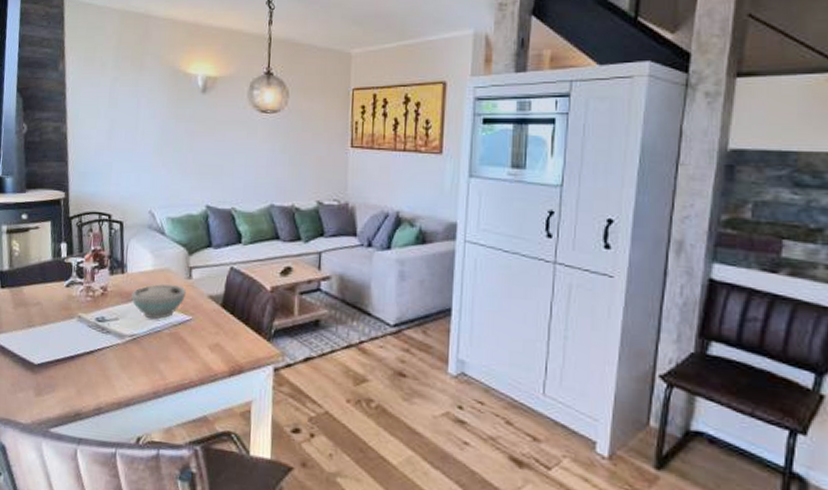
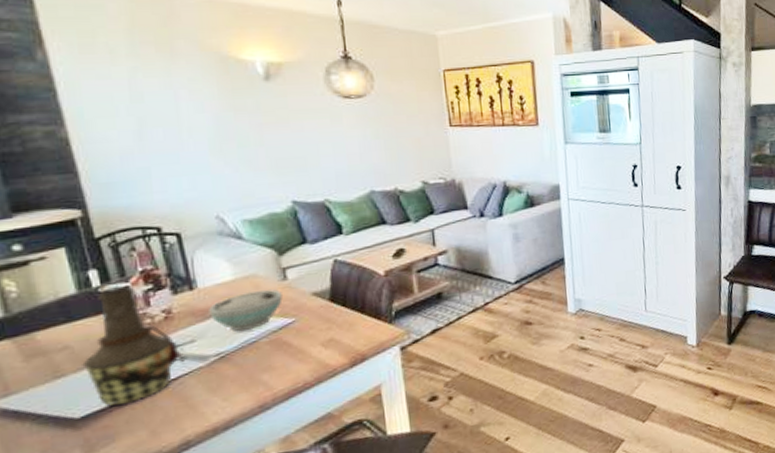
bottle: none [45,259,109,363] -> present [82,285,185,406]

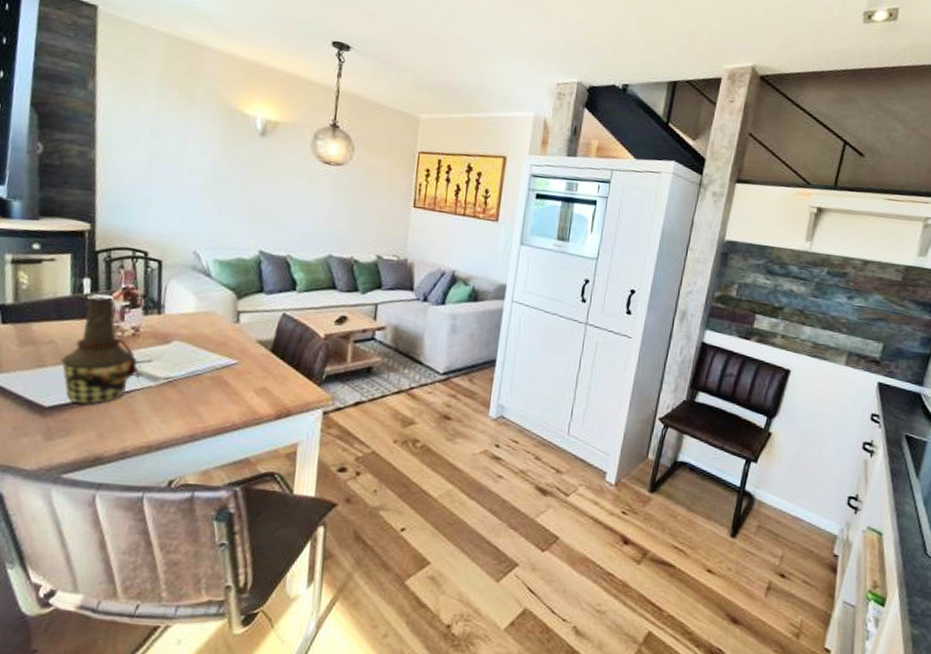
bowl: present [209,289,284,331] -> none [168,326,233,362]

